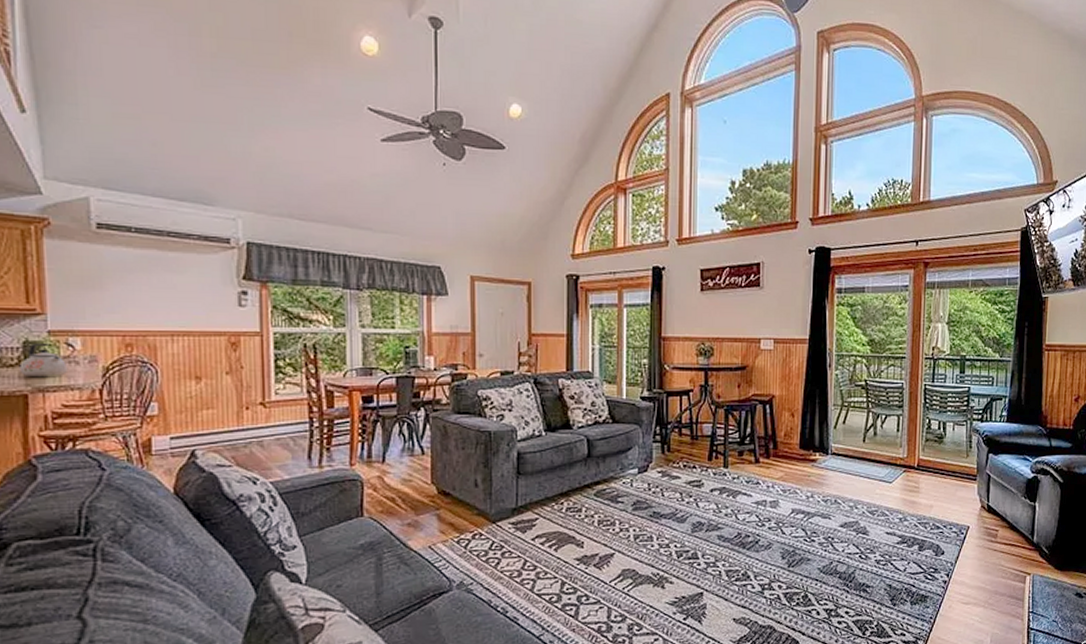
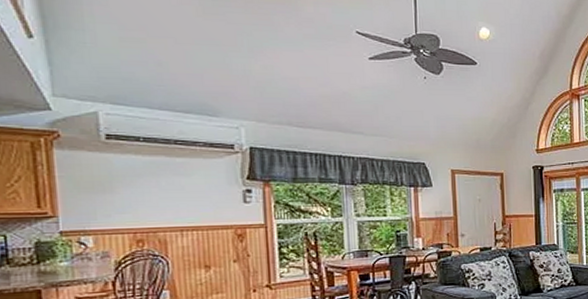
kettle: present [19,342,69,378] -> none [31,242,82,275]

